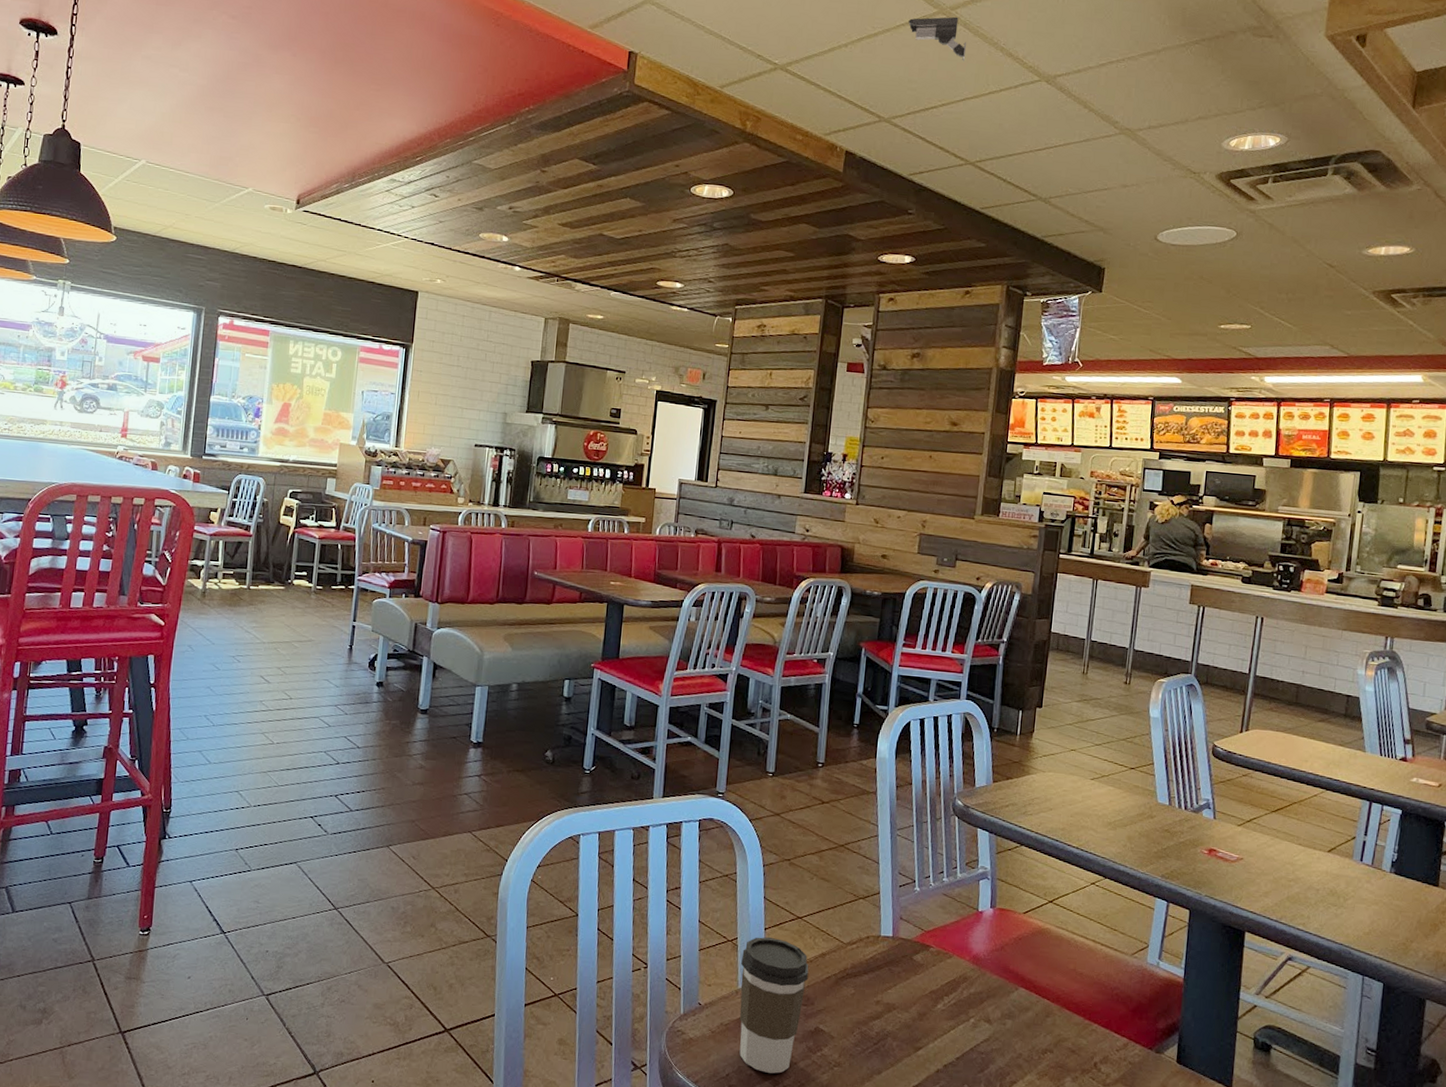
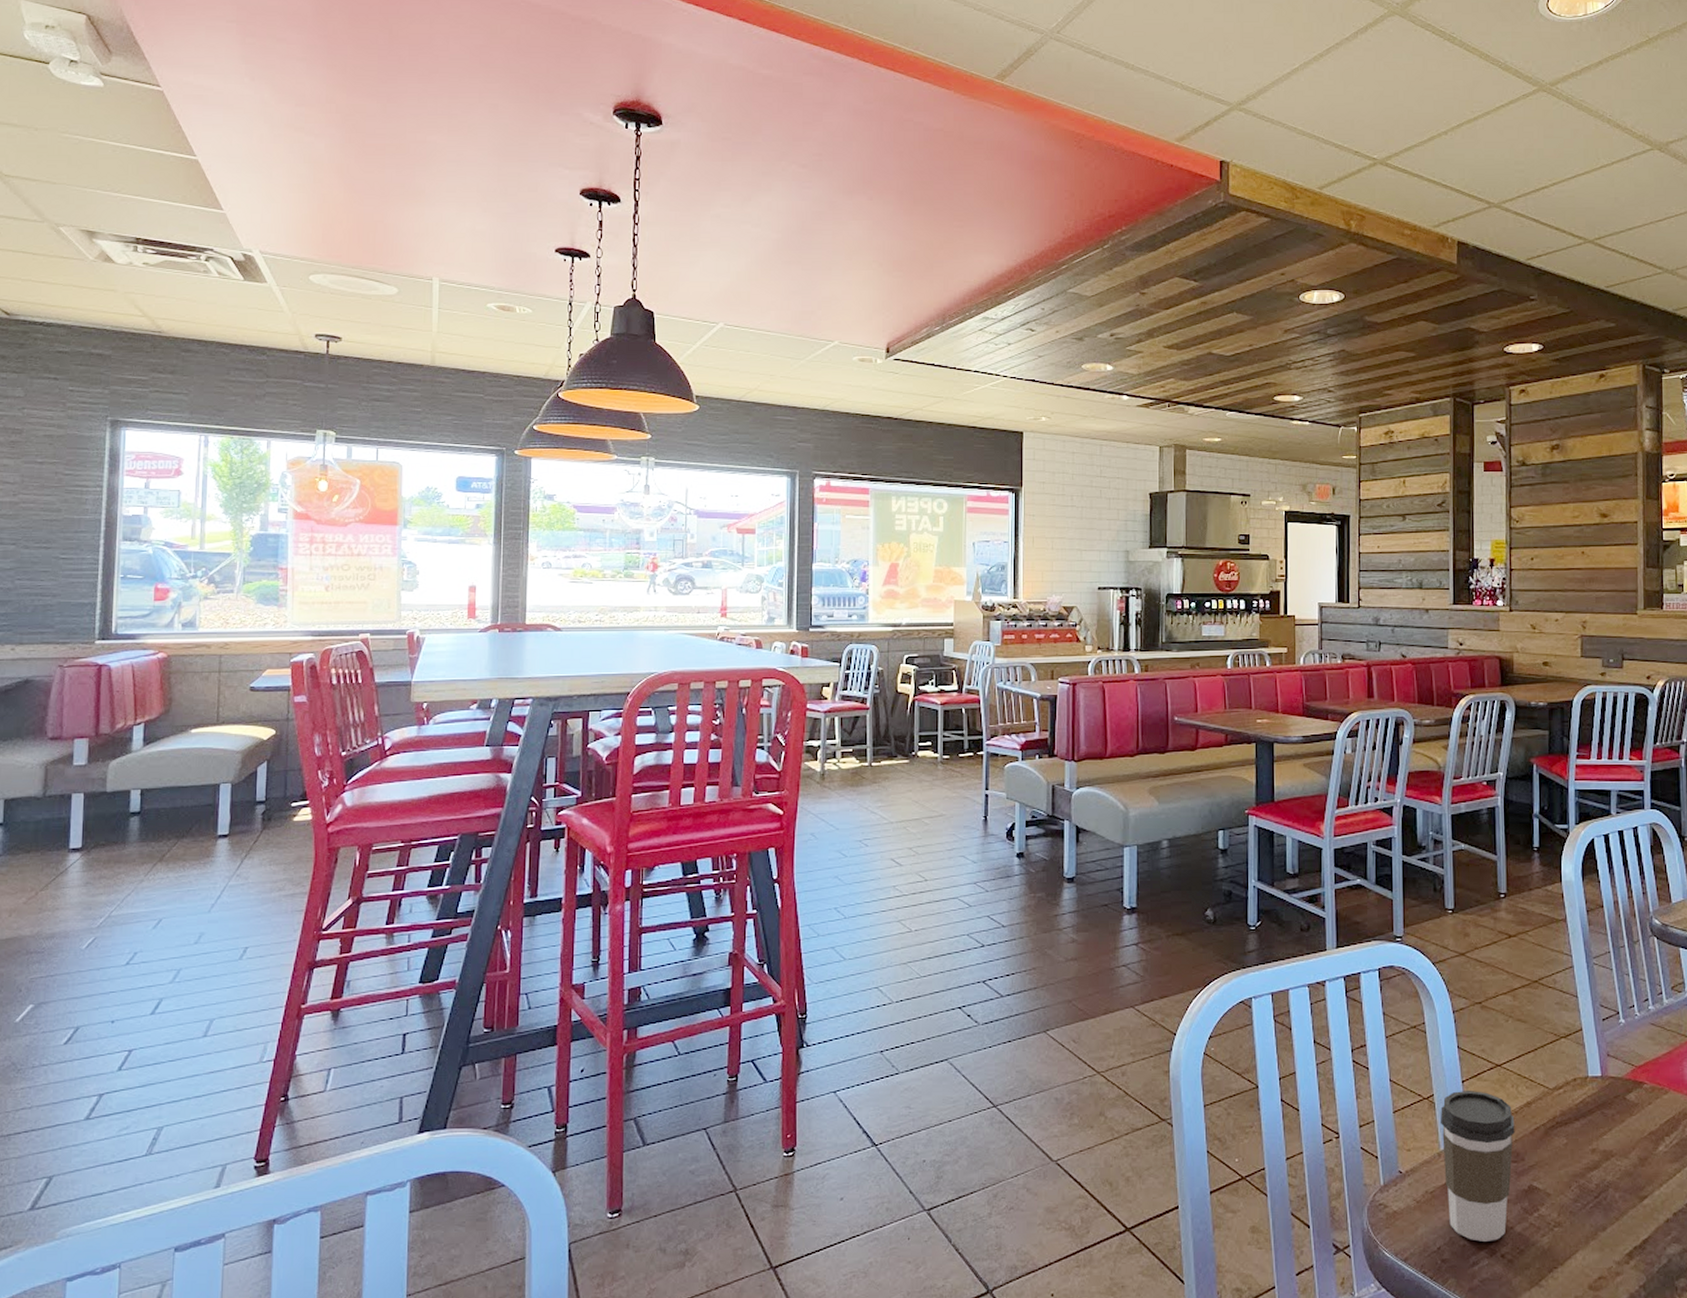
security camera: present [908,16,967,61] -> none [1508,92,1572,137]

